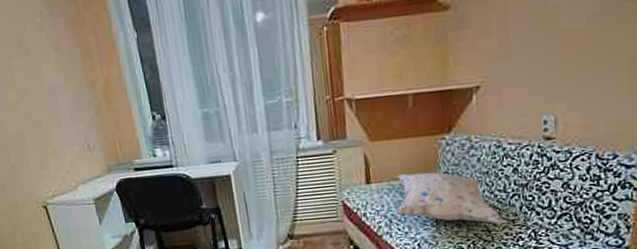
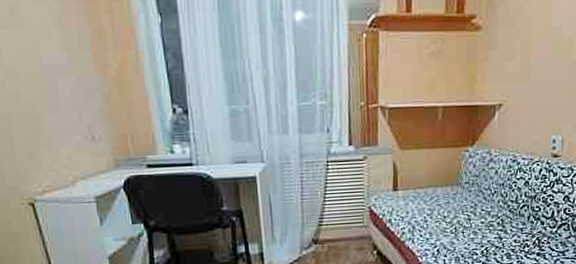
decorative pillow: present [395,171,506,224] -> none [419,181,515,232]

